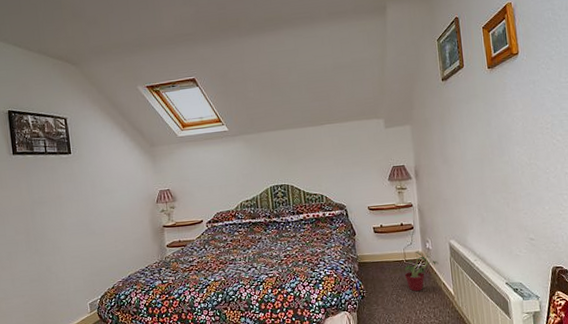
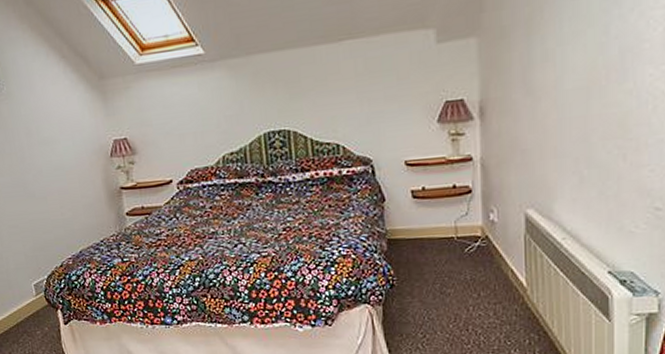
potted plant: present [404,250,439,292] -> none [454,224,507,281]

